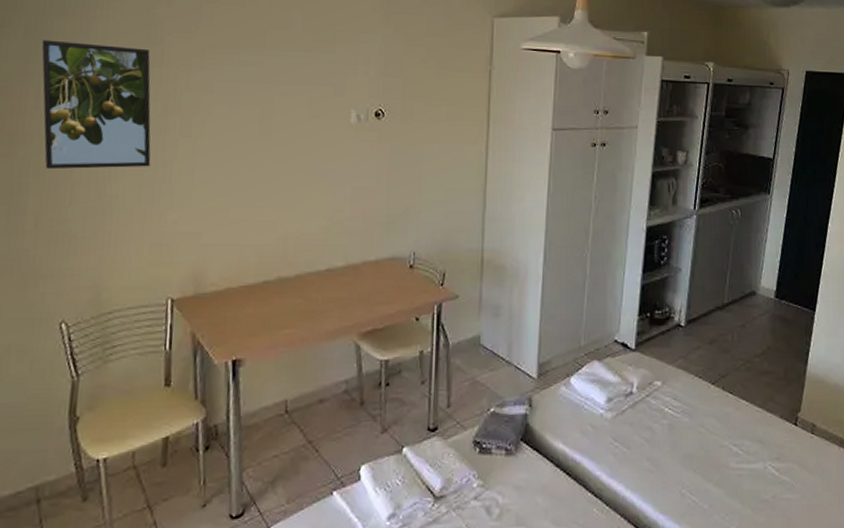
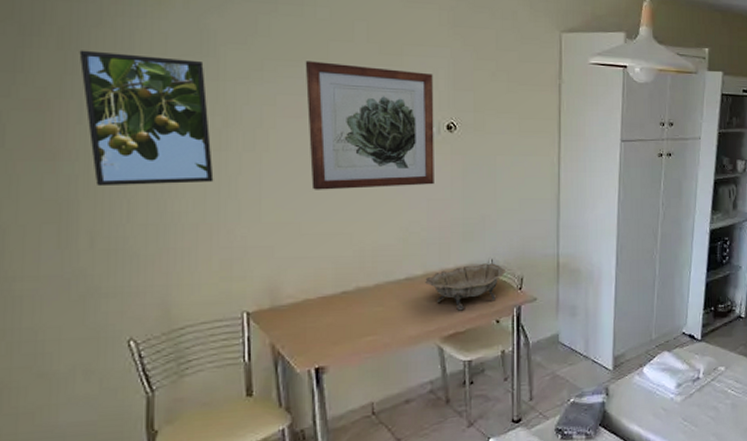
wall art: none [241,48,364,177] -> present [305,61,434,190]
decorative bowl: none [346,256,428,306] -> present [425,263,506,311]

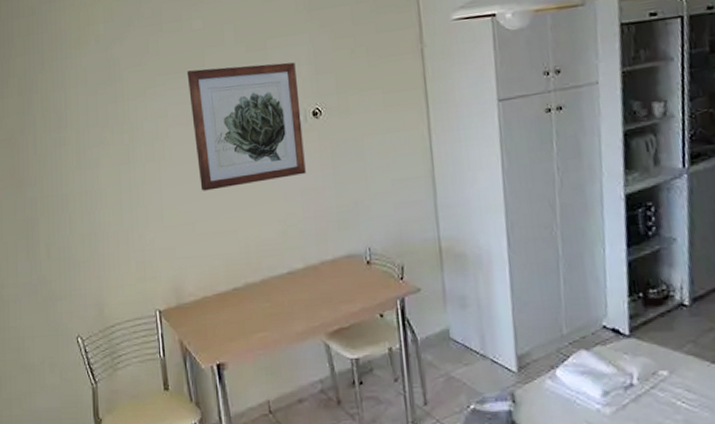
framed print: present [79,50,214,187] -> none [31,87,127,205]
decorative bowl: present [425,263,506,311] -> none [306,252,385,305]

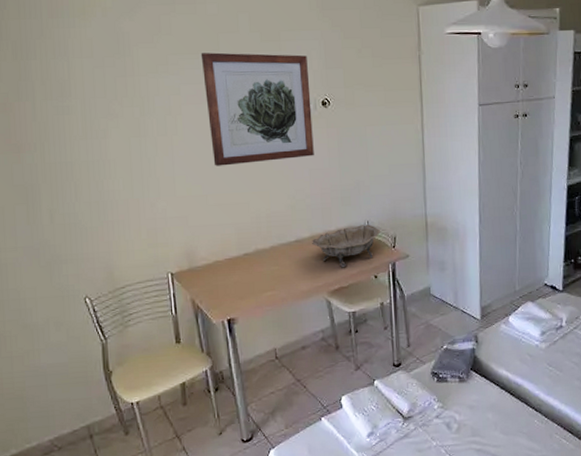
decorative bowl: none [306,252,385,305] -> present [312,224,380,268]

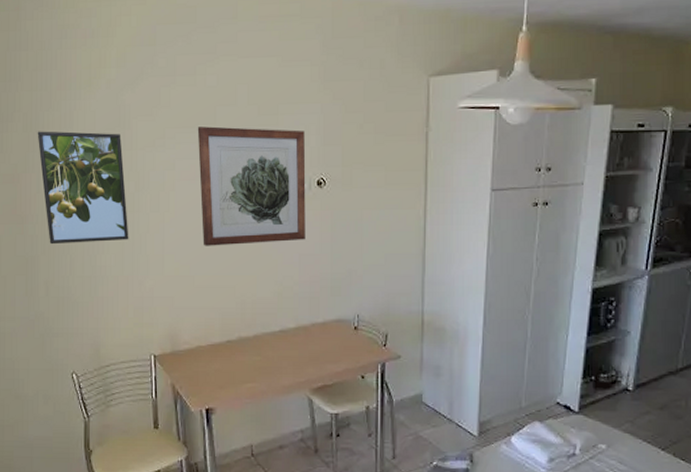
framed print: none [29,59,137,172] -> present [37,131,129,245]
decorative bowl: present [312,224,380,268] -> none [297,318,371,364]

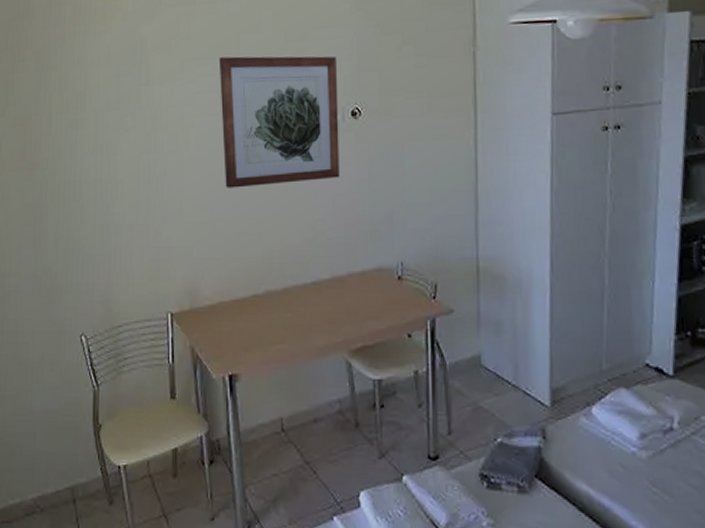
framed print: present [37,131,129,245] -> none [49,68,145,192]

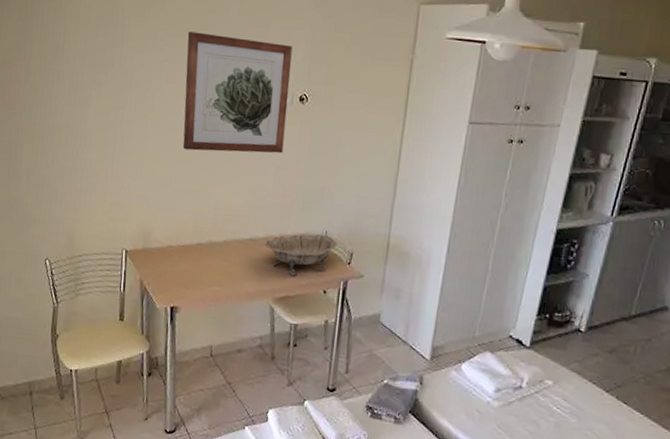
decorative bowl: none [332,267,417,321] -> present [265,234,338,276]

